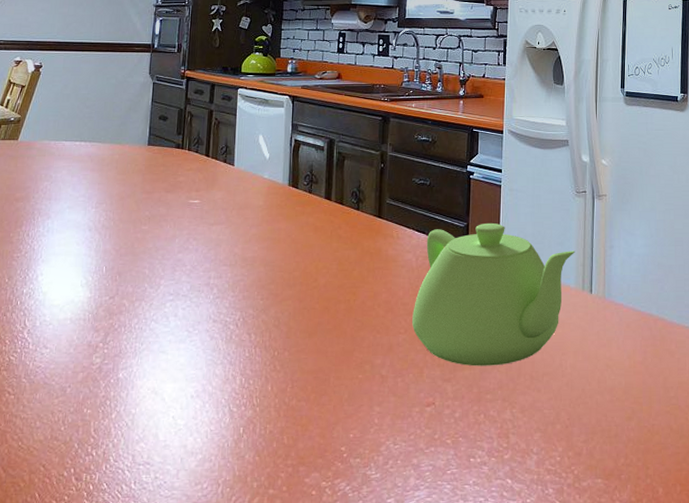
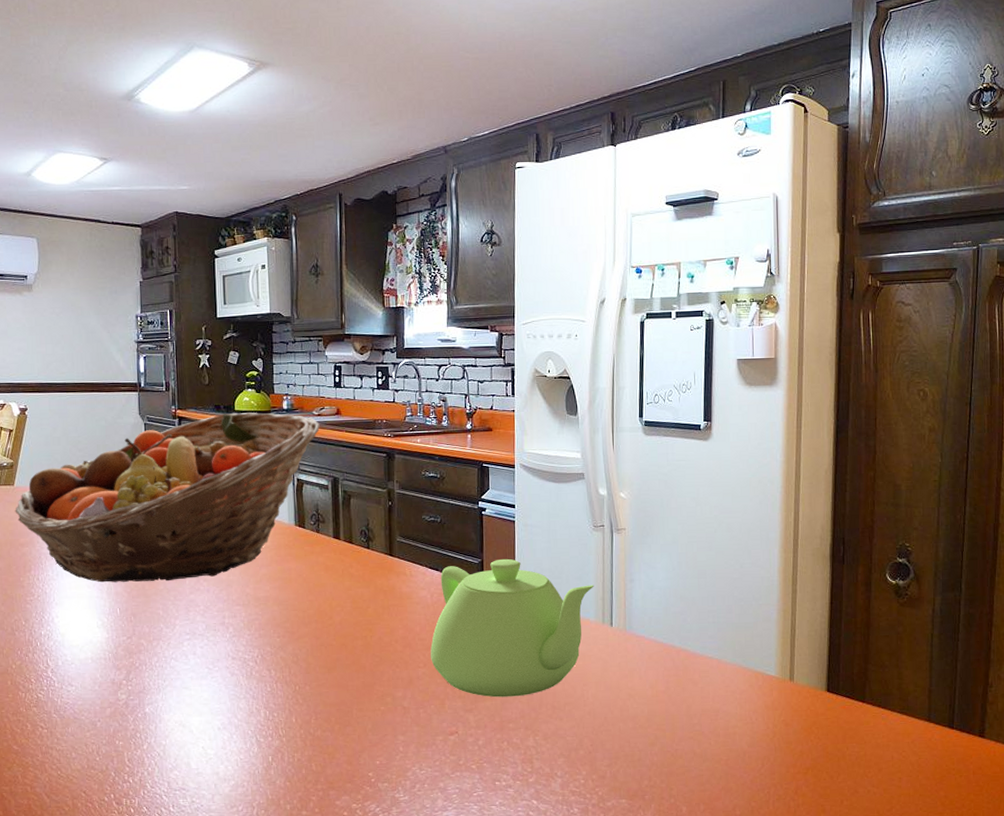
fruit basket: none [15,74,321,240] -> present [15,412,320,583]

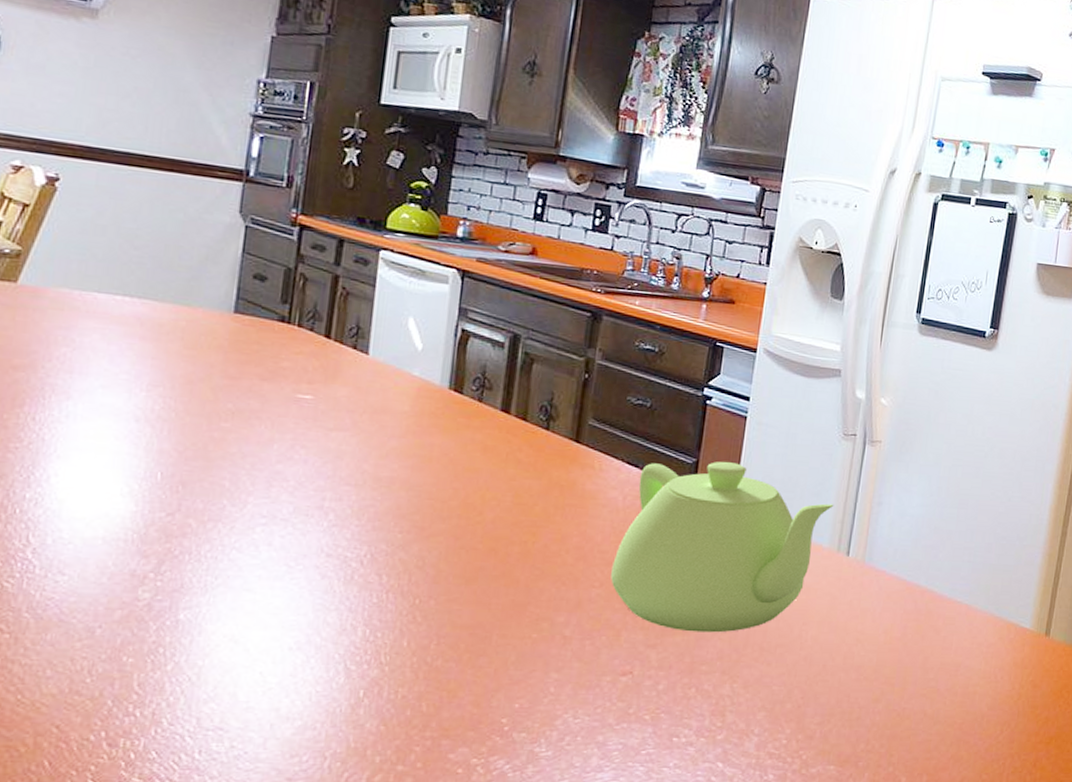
fruit basket: present [15,412,320,583] -> none [11,229,505,443]

